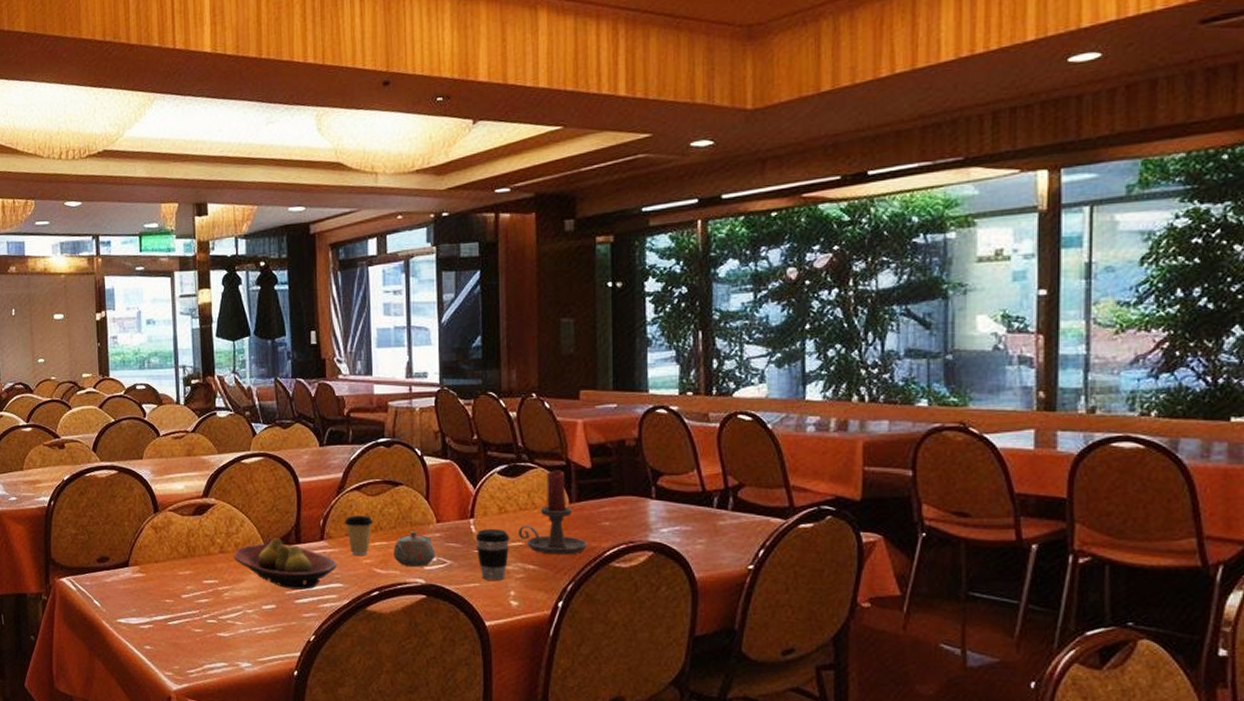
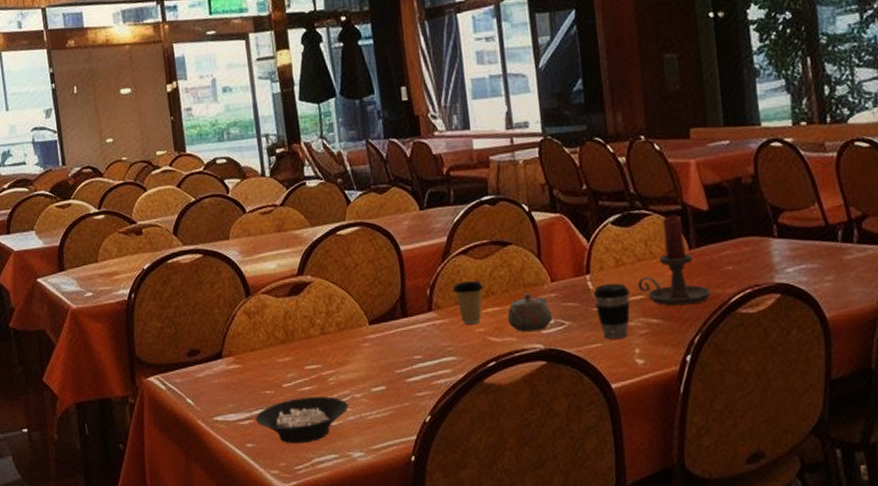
cereal bowl: none [154,608,241,651] -> present [255,396,349,444]
fruit bowl: present [233,538,337,590] -> none [336,313,449,368]

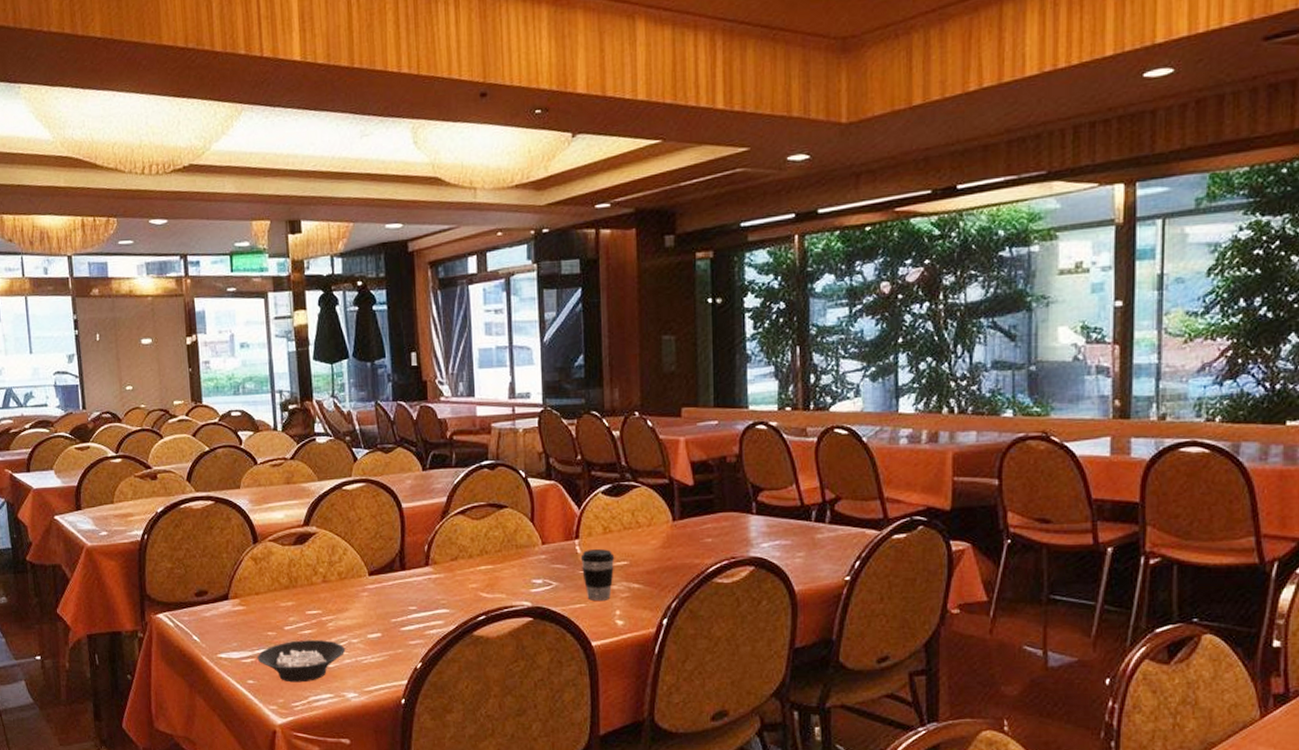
coffee cup: present [452,280,483,325] -> none [449,539,478,581]
teapot: present [507,293,553,332] -> none [499,554,541,590]
candle holder: present [638,215,711,306] -> none [623,488,690,573]

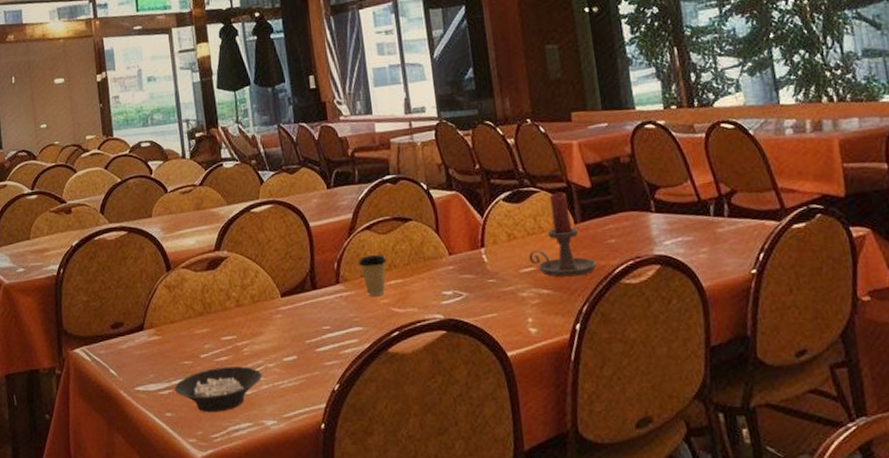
coffee cup: none [449,539,478,581] -> present [358,254,386,297]
coffee cup: present [580,549,615,600] -> none [488,256,523,309]
candle holder: none [623,488,690,573] -> present [529,192,597,277]

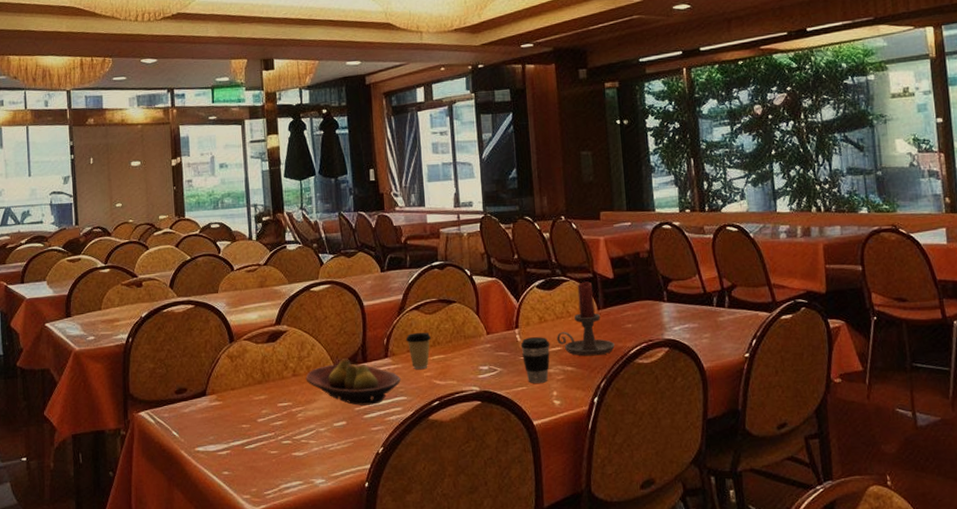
cereal bowl: present [174,366,263,413] -> none [232,430,314,472]
fruit bowl: none [250,286,355,338] -> present [305,358,401,406]
coffee cup: none [488,256,523,309] -> present [520,337,550,383]

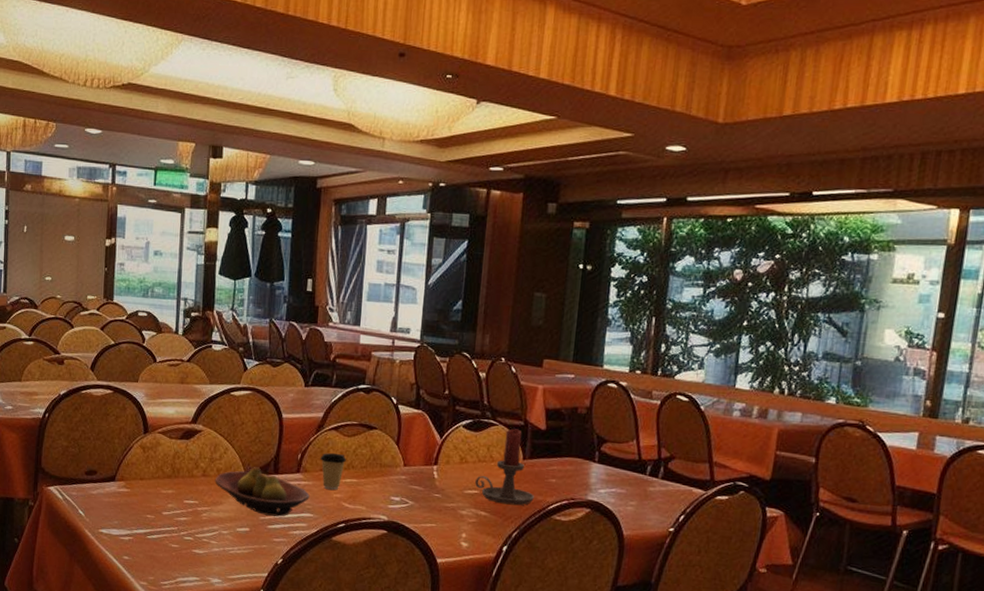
coffee cup: present [520,337,550,383] -> none [436,476,468,523]

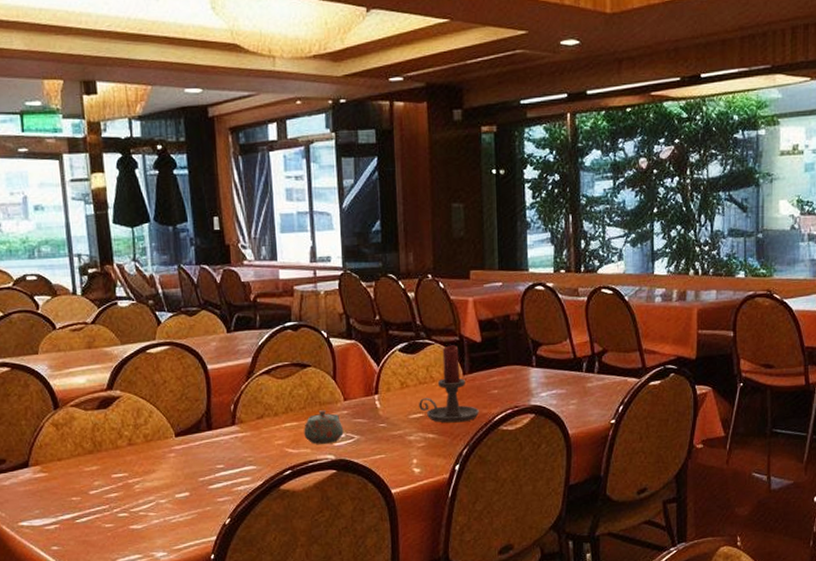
fruit bowl: present [215,467,310,517] -> none [143,426,250,476]
coffee cup: present [320,452,346,491] -> none [254,398,283,438]
teapot: none [362,472,400,505] -> present [304,410,344,444]

